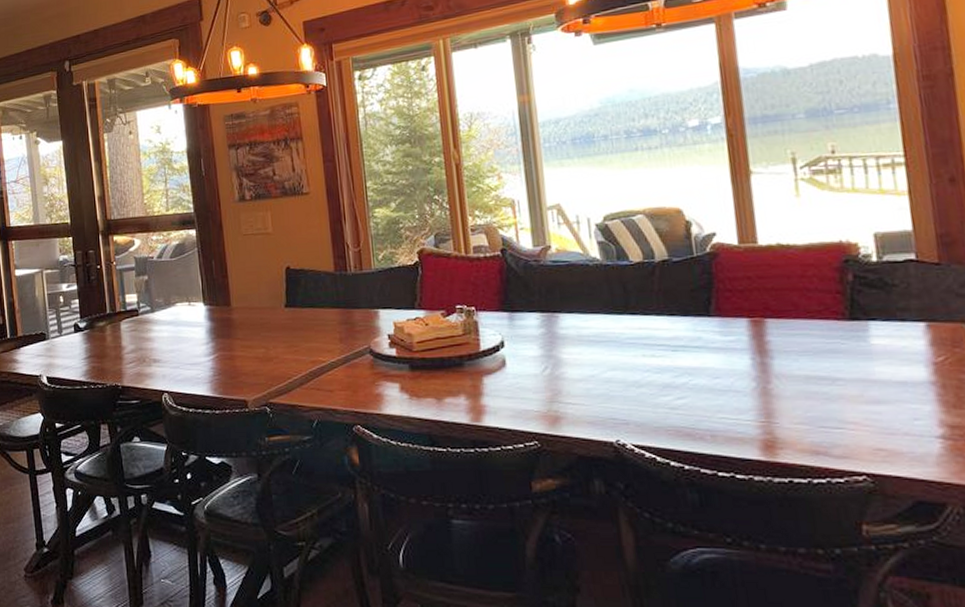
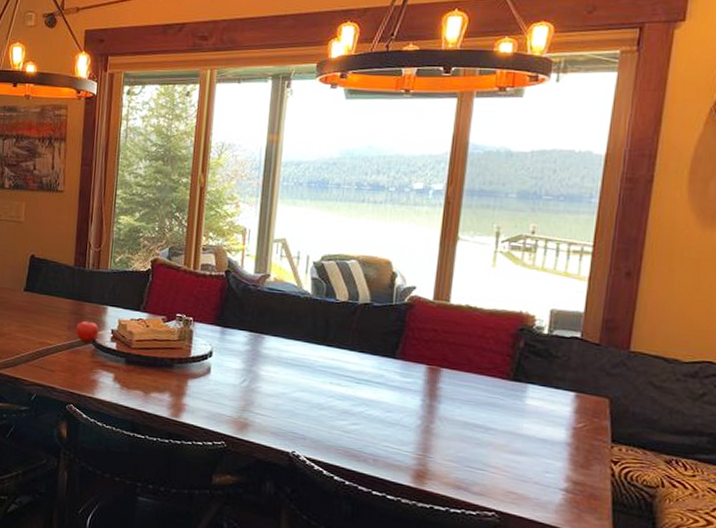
fruit: none [348,327,374,355] -> present [76,320,99,344]

